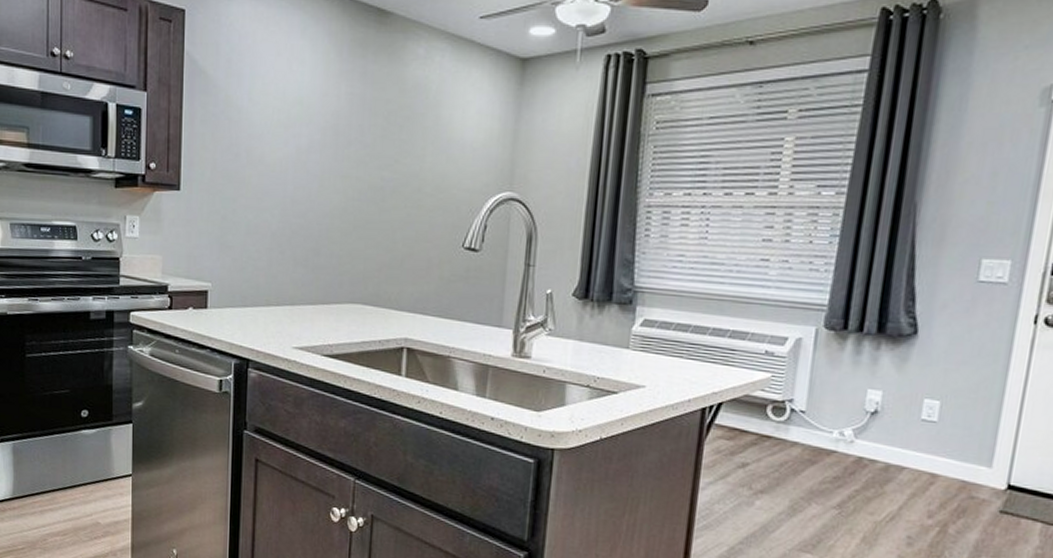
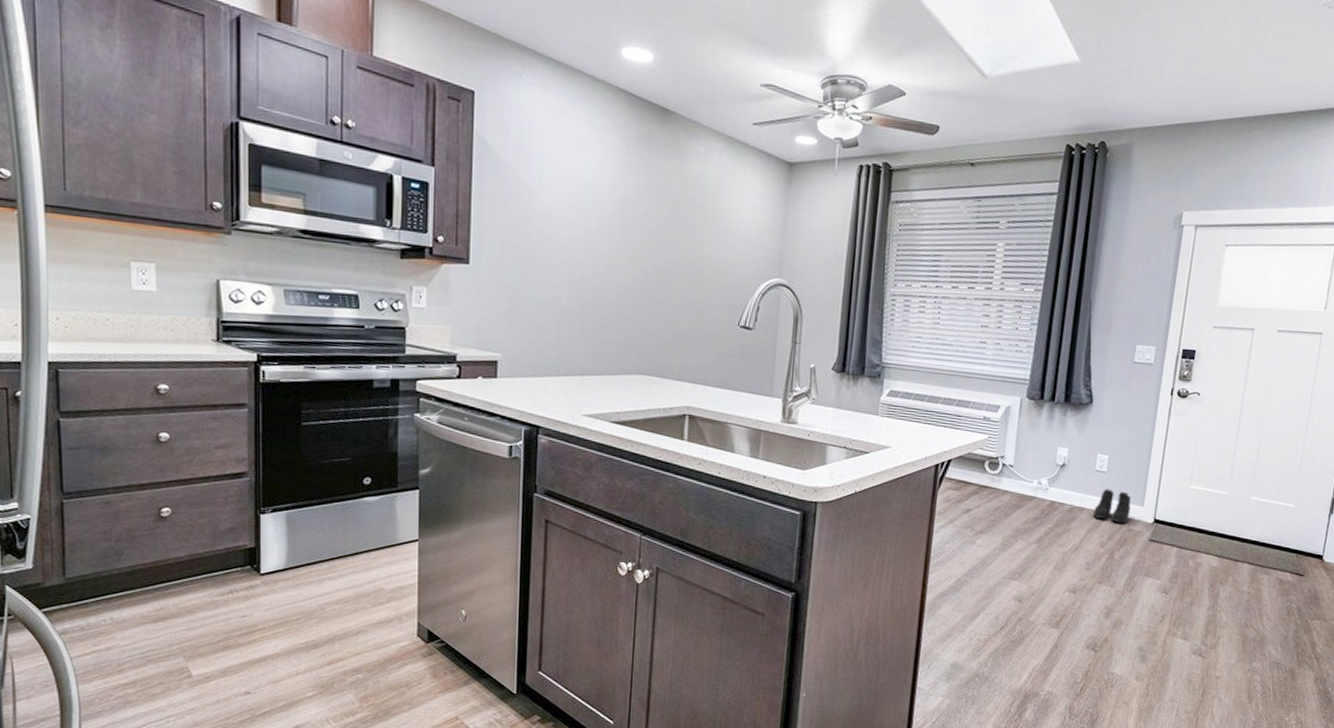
boots: none [916,443,974,489] -> present [1092,488,1131,524]

